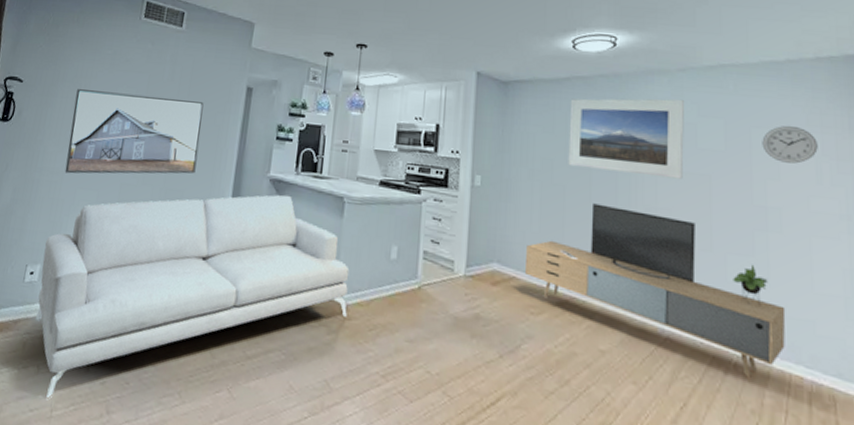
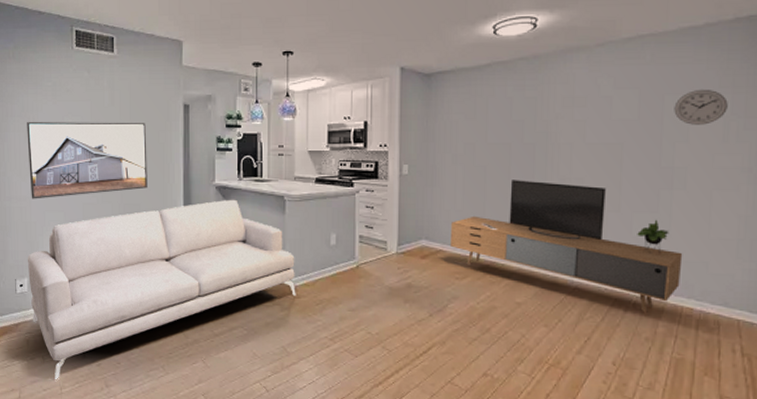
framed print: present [568,98,684,179] -> none [489,74,601,150]

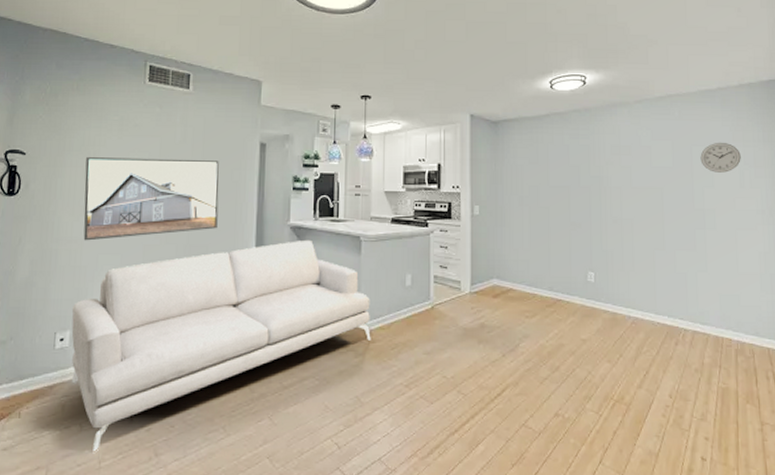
media console: present [451,180,683,313] -> none [520,220,719,344]

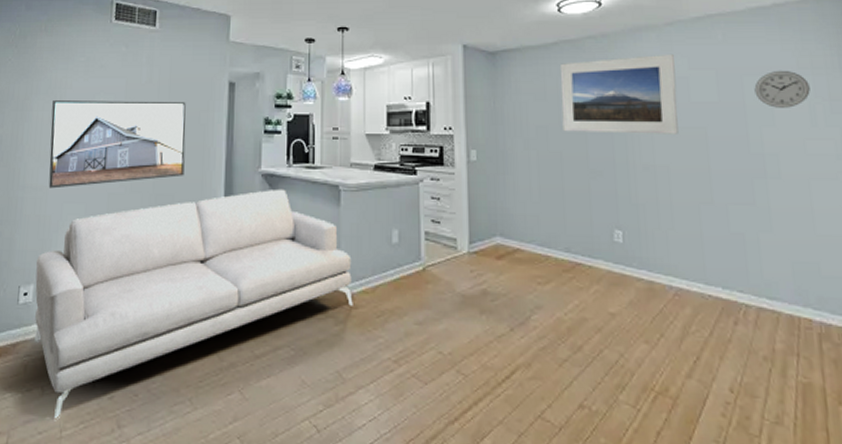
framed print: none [550,126,642,193] -> present [560,53,679,134]

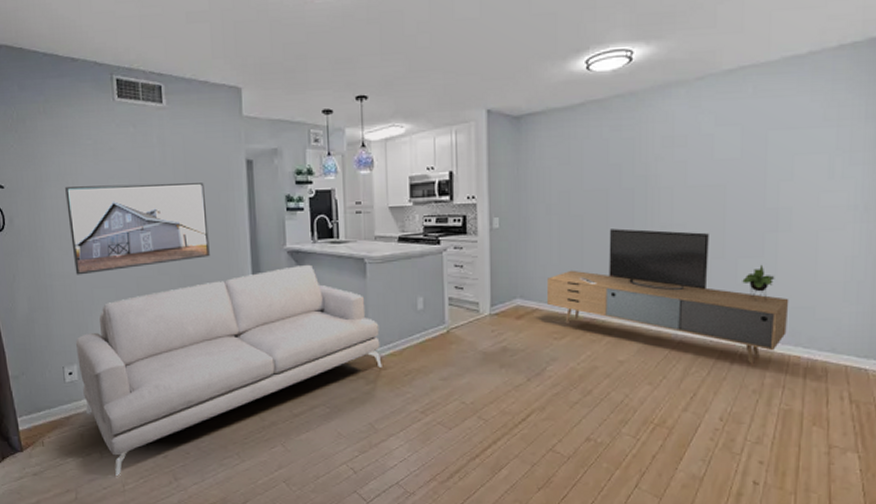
media console: none [528,167,792,325] -> present [547,228,789,364]
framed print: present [560,53,679,134] -> none [585,110,701,196]
wall clock: present [754,70,810,108] -> none [778,122,833,162]

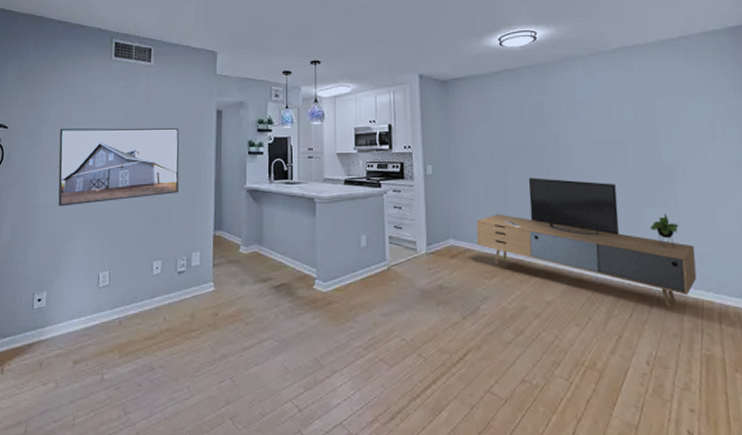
sofa: present [75,264,382,478] -> none [48,202,328,411]

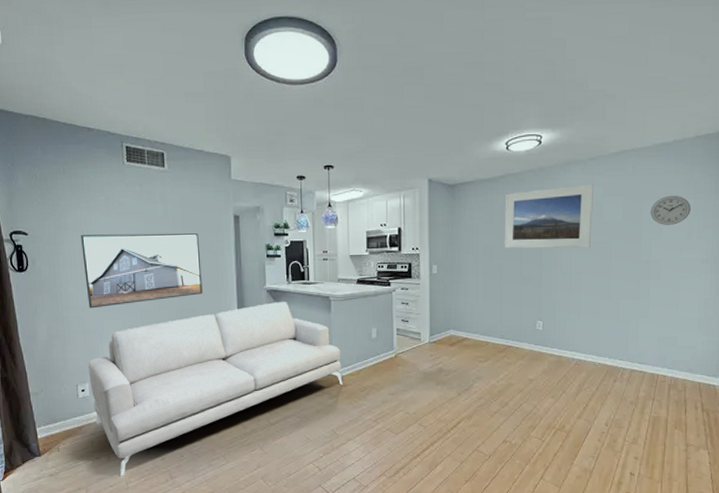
sofa: none [48,202,328,411] -> present [87,301,343,478]
media console: present [477,178,697,307] -> none [474,275,658,381]
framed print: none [502,80,602,149] -> present [504,183,593,249]
wall clock: none [664,92,710,124] -> present [650,195,691,225]

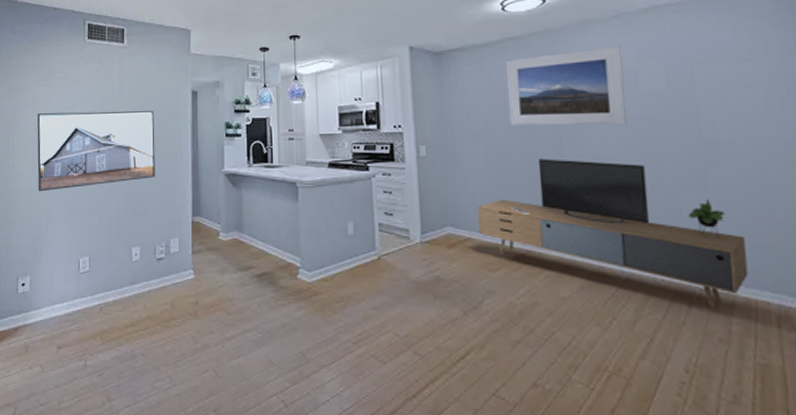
sofa: present [87,301,343,478] -> none [30,187,314,395]
media console: none [474,275,658,381] -> present [478,158,749,308]
wall clock: present [650,195,691,225] -> none [705,56,765,95]

